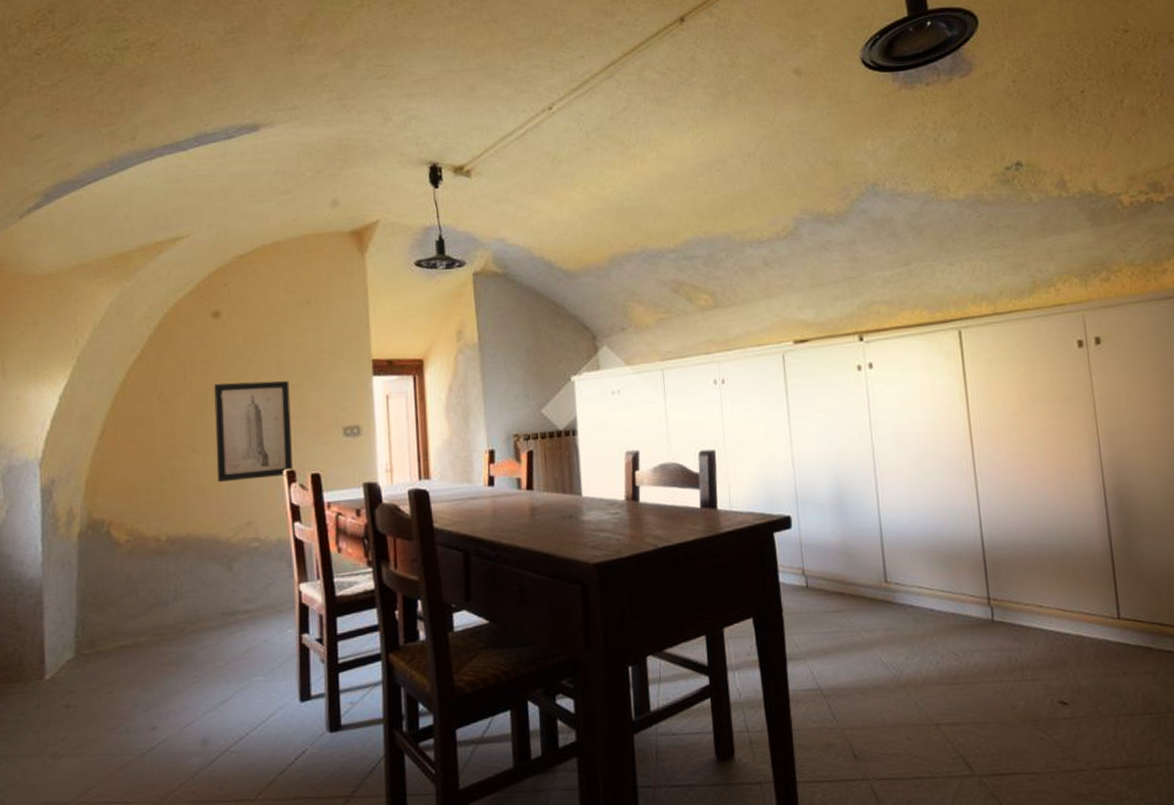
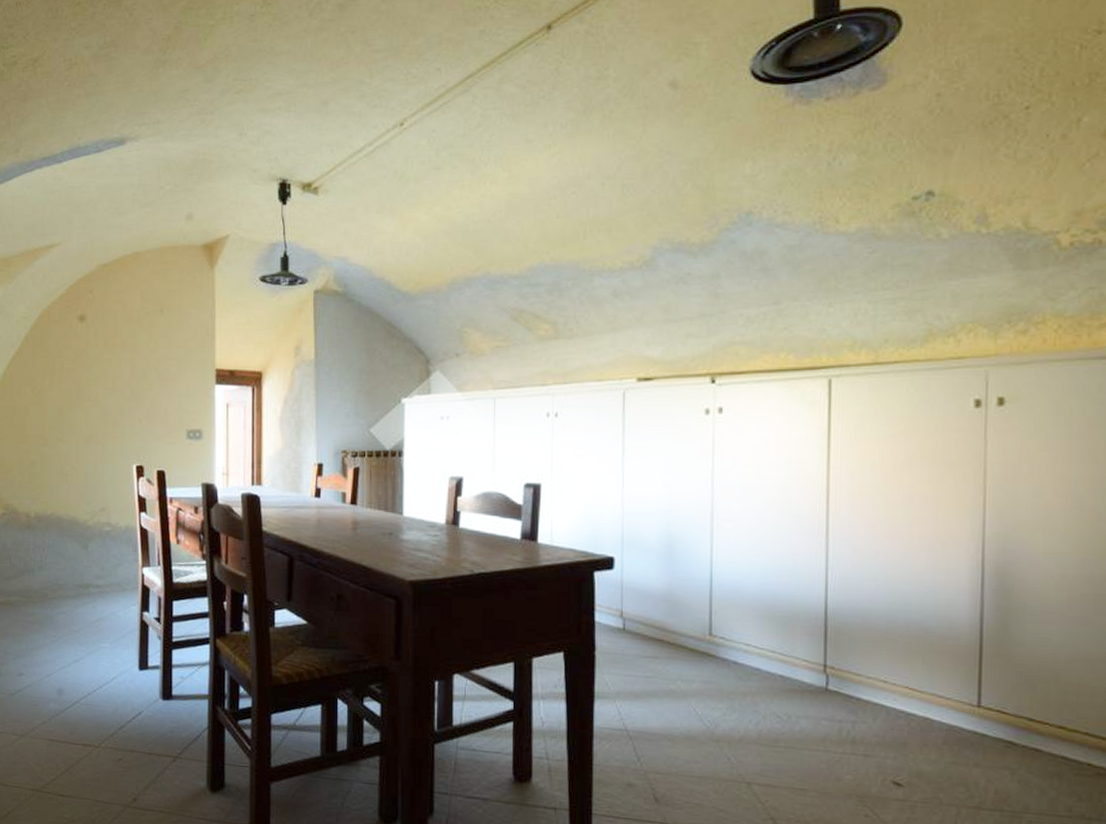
wall art: present [214,380,292,482] -> none [77,381,142,471]

